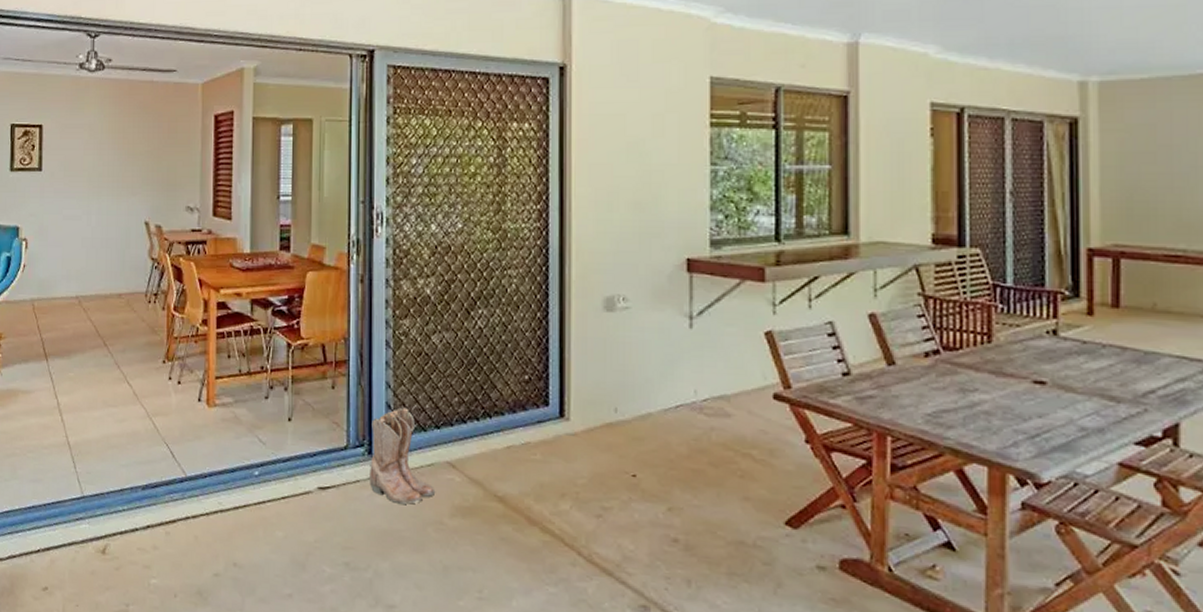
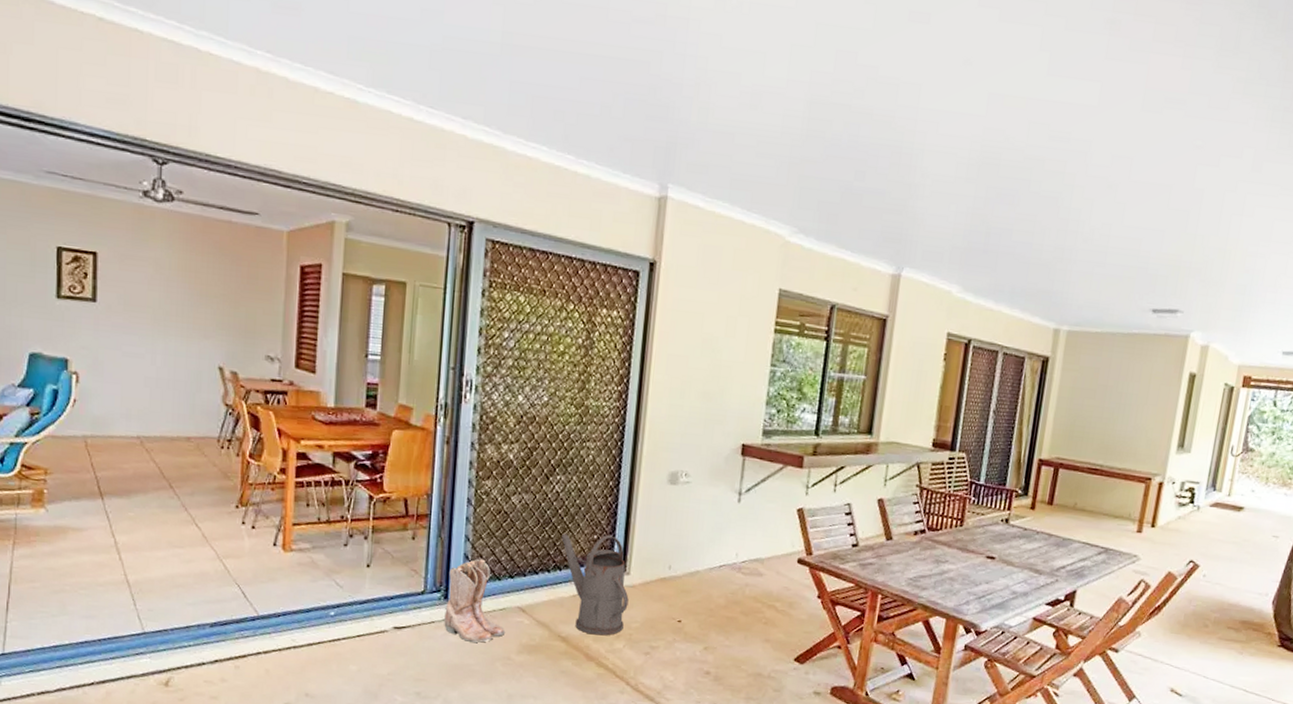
watering can: none [489,374,571,495] -> present [561,533,629,636]

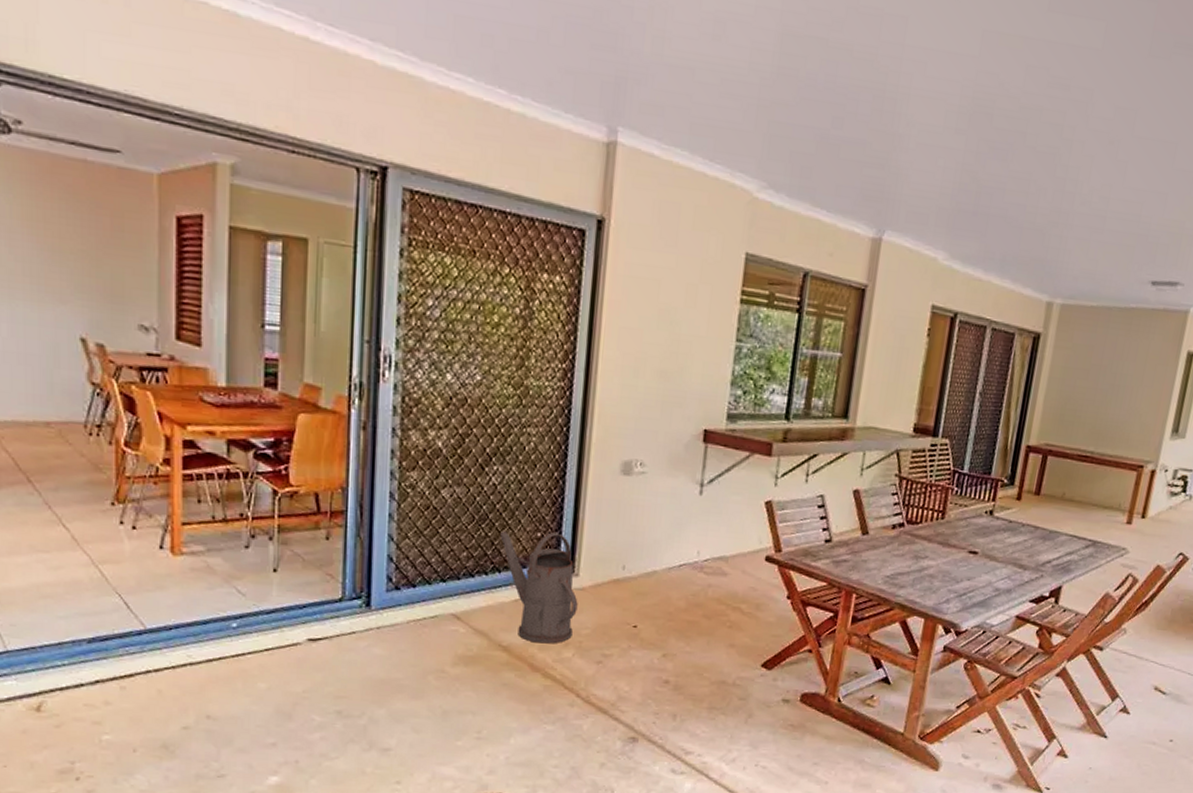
boots: present [444,559,506,643] -> none [367,561,438,654]

